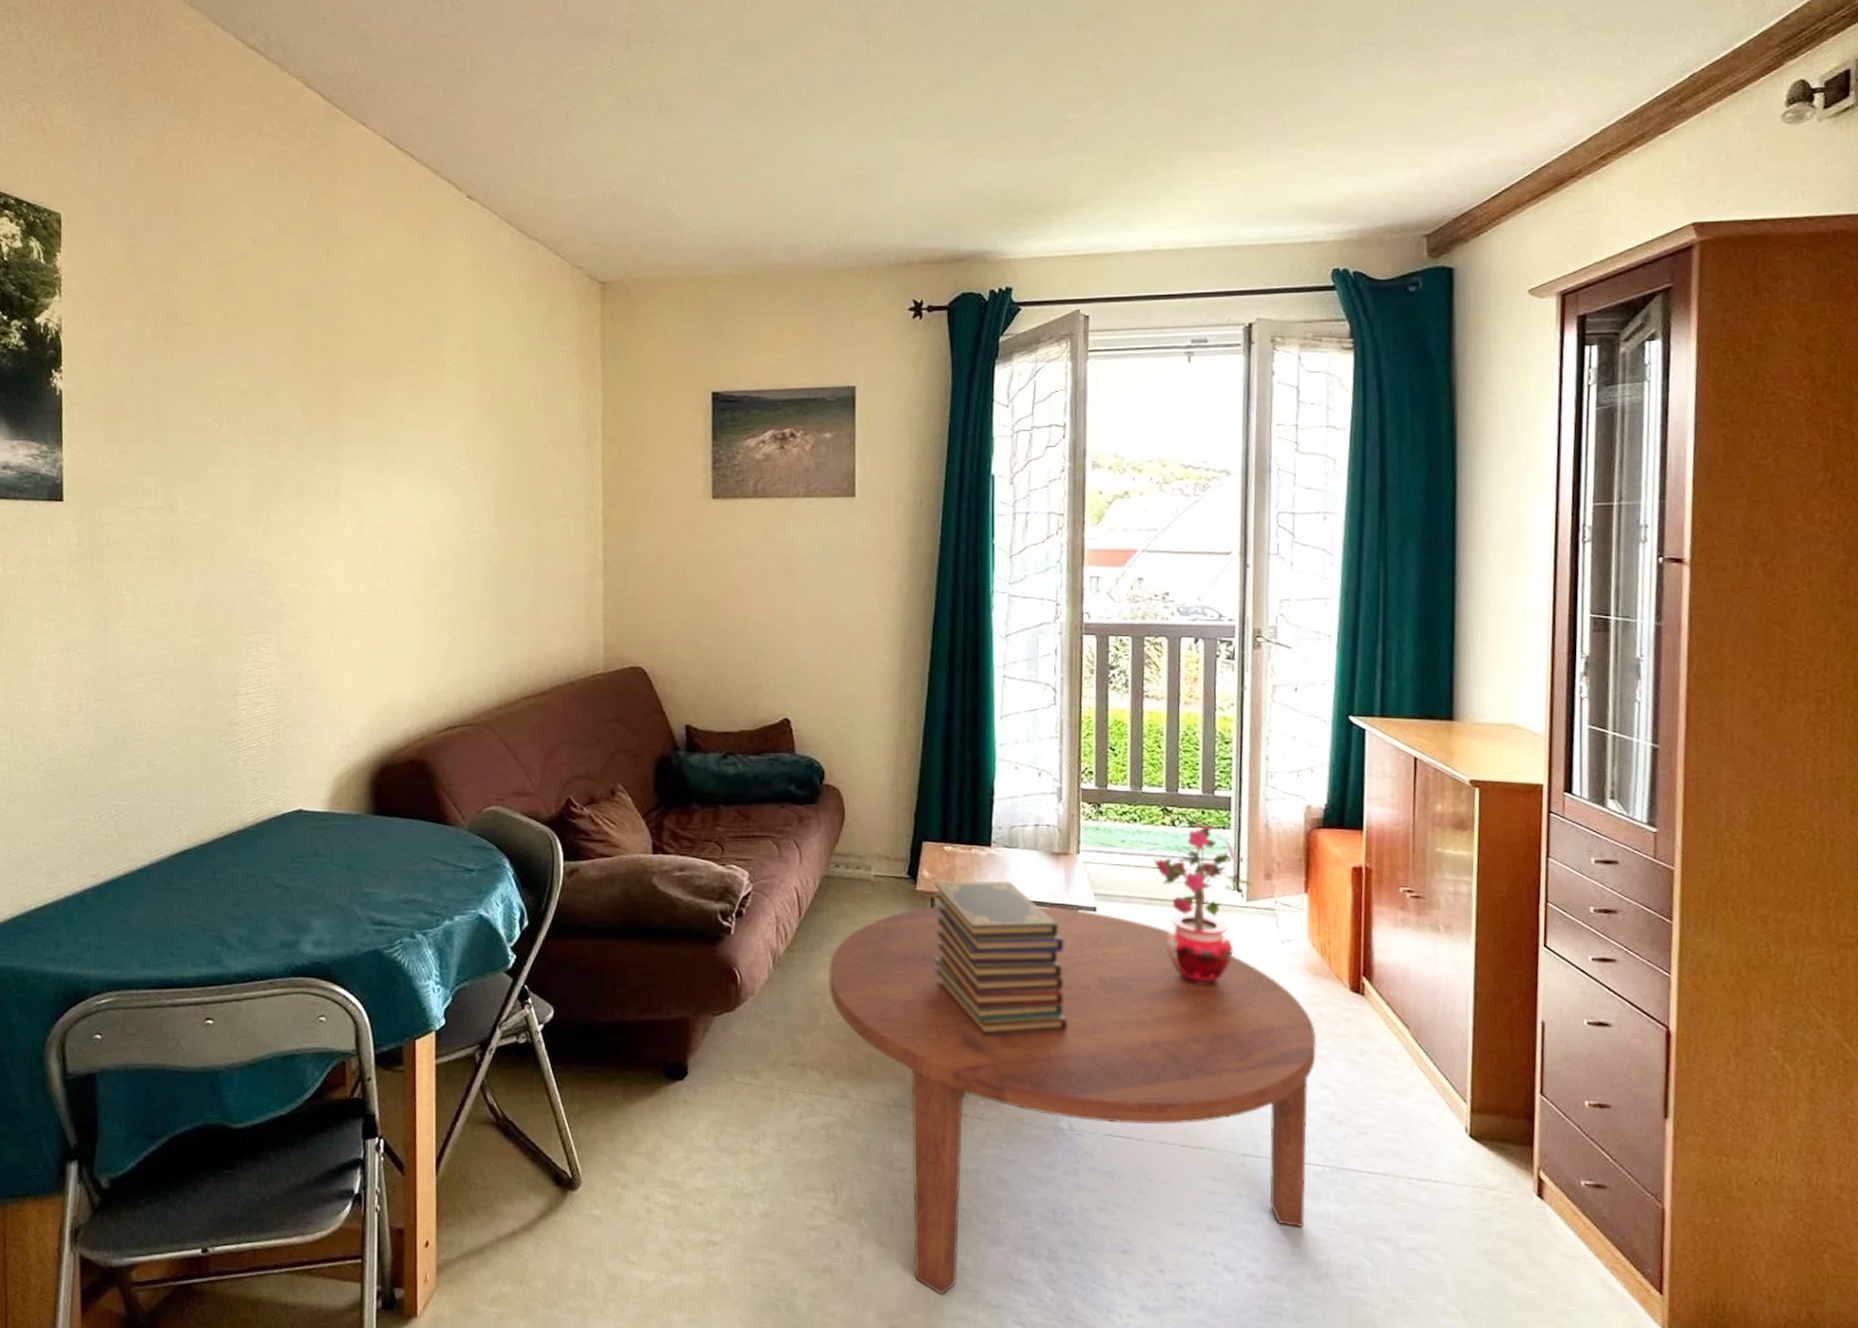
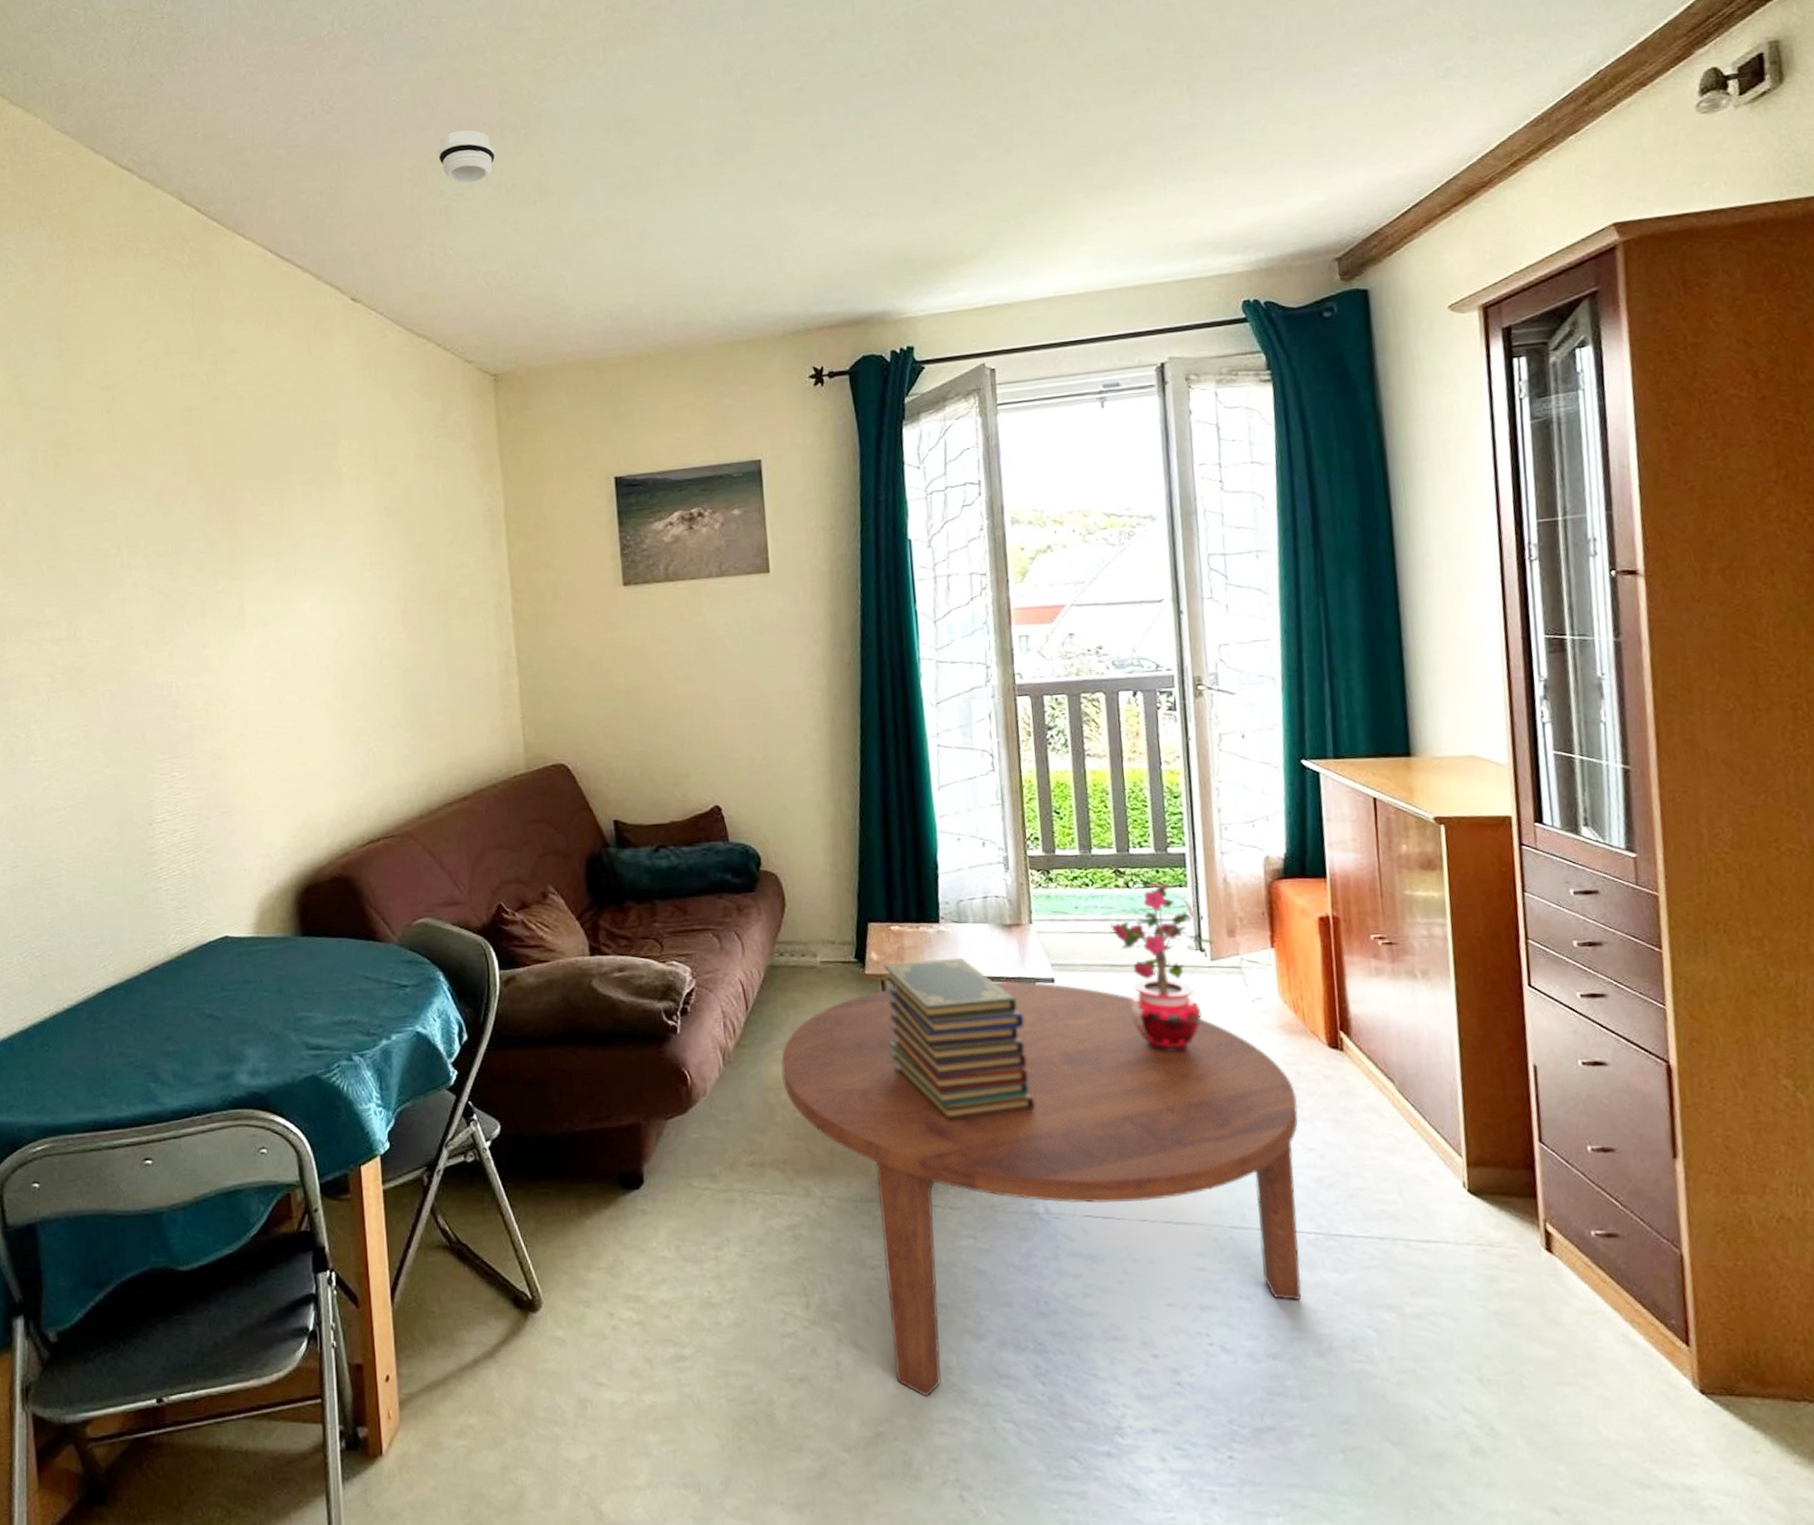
smoke detector: none [563,38,620,91] -> present [438,129,496,183]

